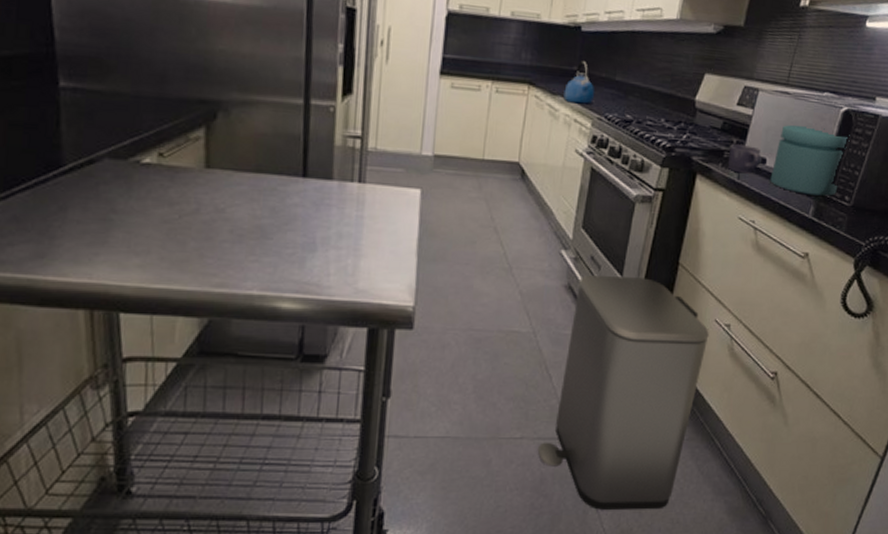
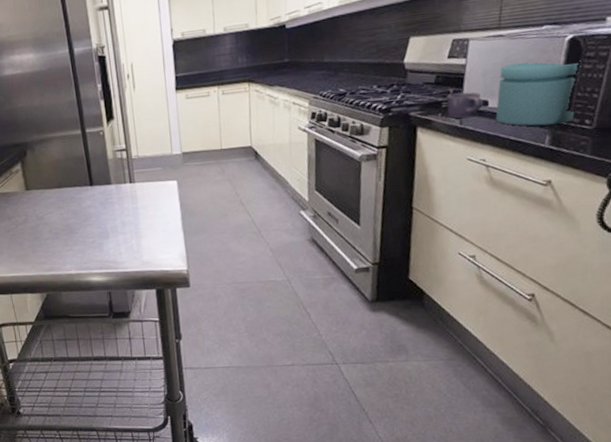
pedal bin: present [537,275,709,510] -> none [307,224,455,421]
kettle: present [563,61,595,104] -> none [279,52,308,90]

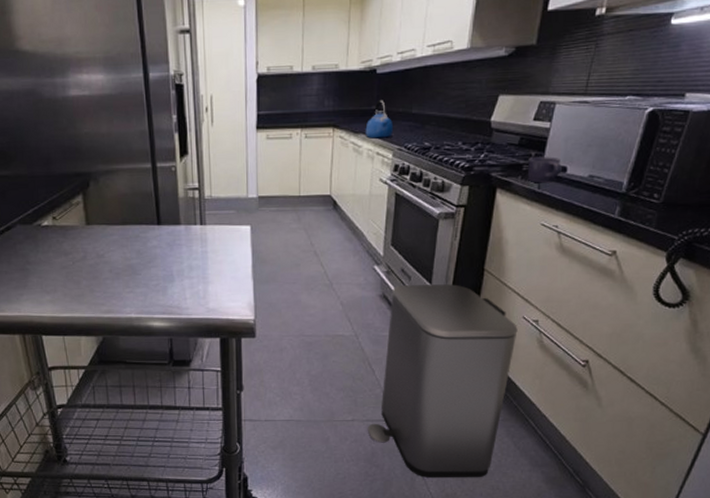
kettle: none [279,52,308,90] -> present [365,100,394,139]
pedal bin: none [307,224,455,421] -> present [367,284,518,478]
jar: present [495,60,581,127] -> none [572,131,657,197]

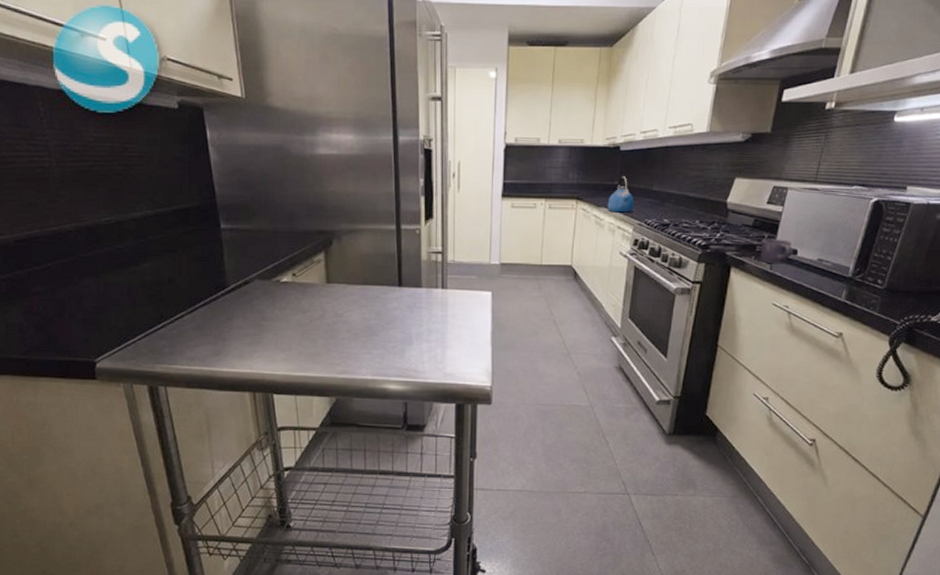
pedal bin: present [367,284,518,478] -> none [599,358,749,555]

